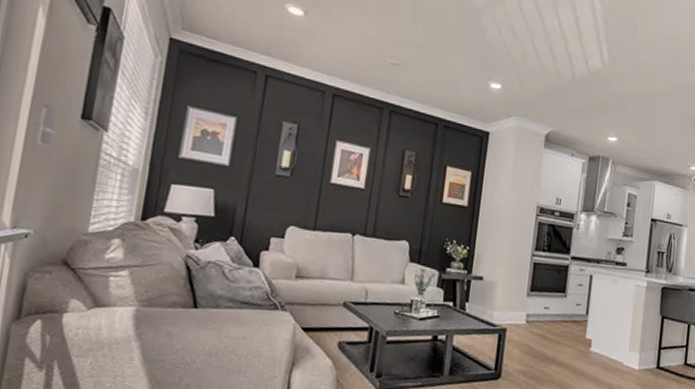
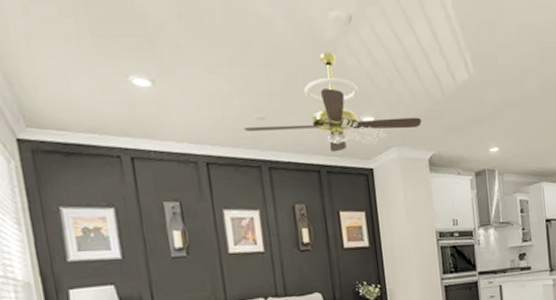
ceiling fan: none [377,17,547,110] -> present [244,52,421,152]

